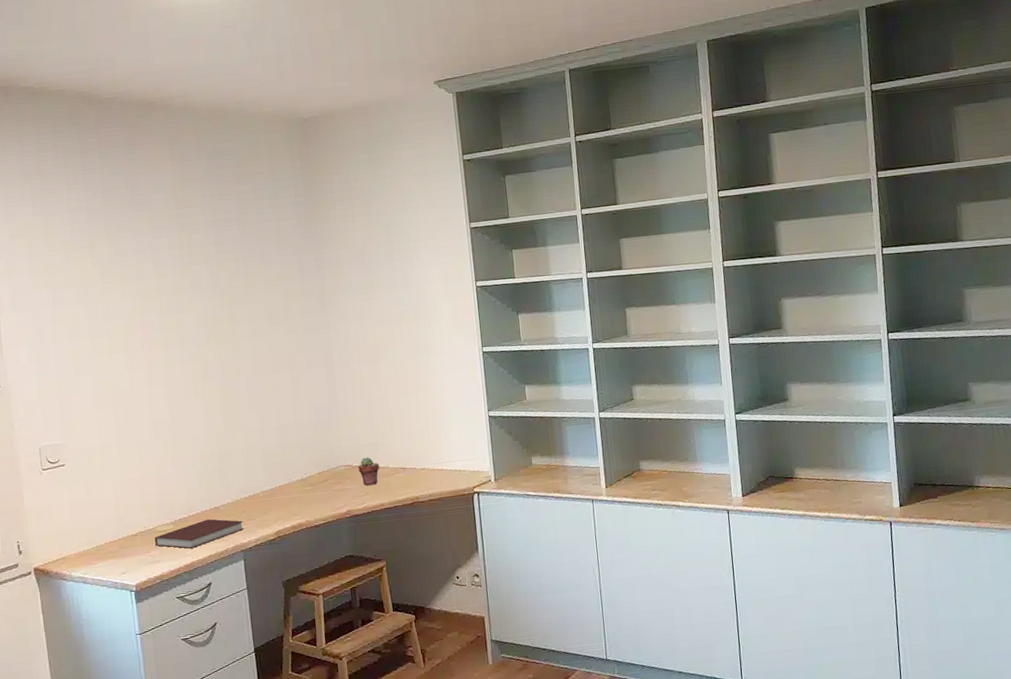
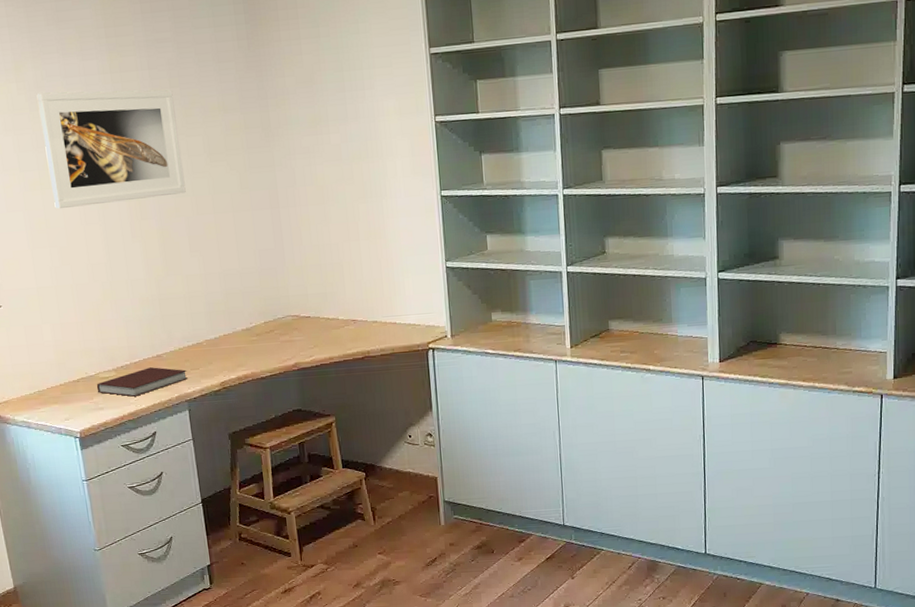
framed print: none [109,262,247,372] -> present [36,90,186,210]
potted succulent: present [358,457,379,485] -> none [306,307,329,337]

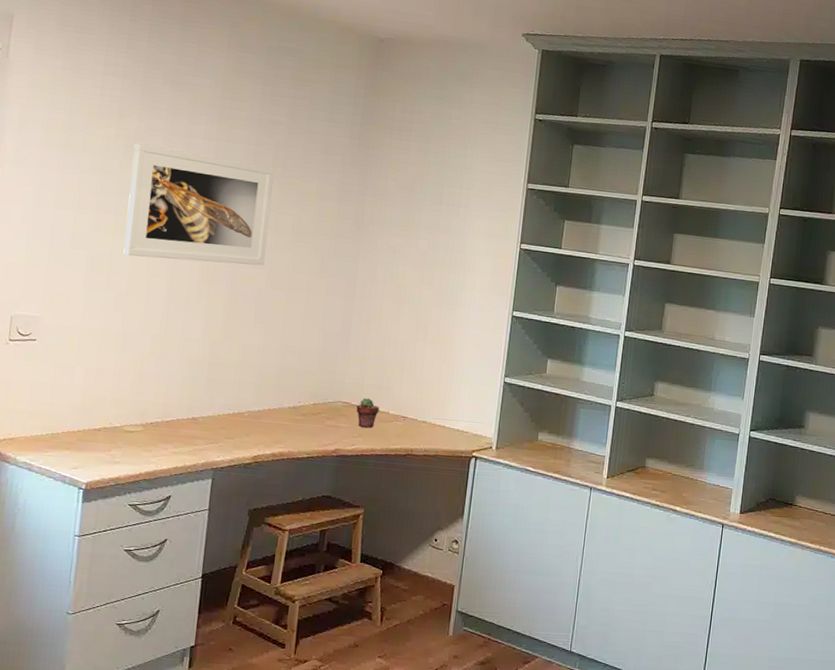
notebook: present [96,367,188,397] -> none [117,428,221,456]
potted succulent: none [306,307,329,337] -> present [356,398,379,428]

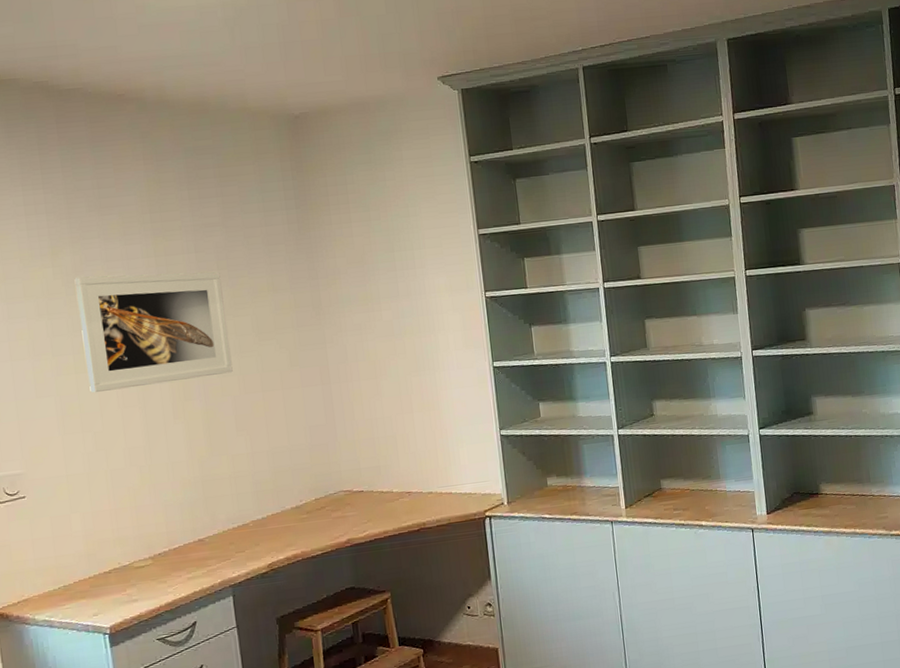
potted succulent: present [356,398,379,428] -> none [359,481,382,512]

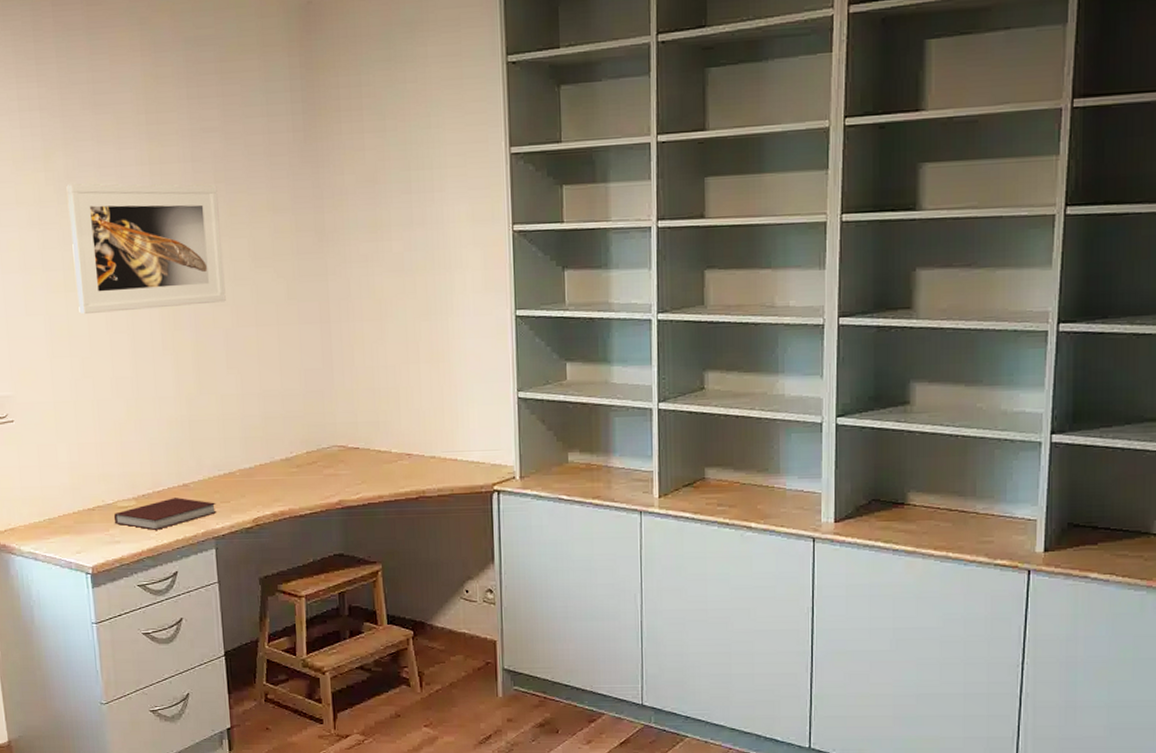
notebook: none [130,552,233,586] -> present [113,498,217,530]

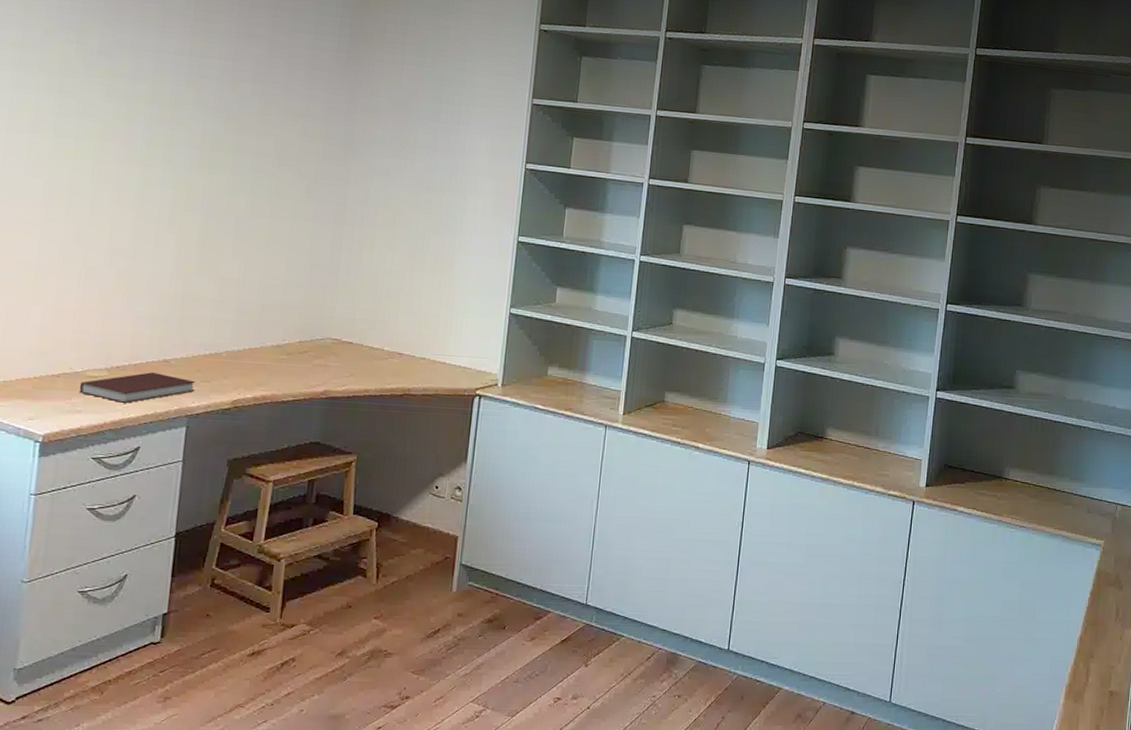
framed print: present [66,183,226,315] -> none [85,59,254,192]

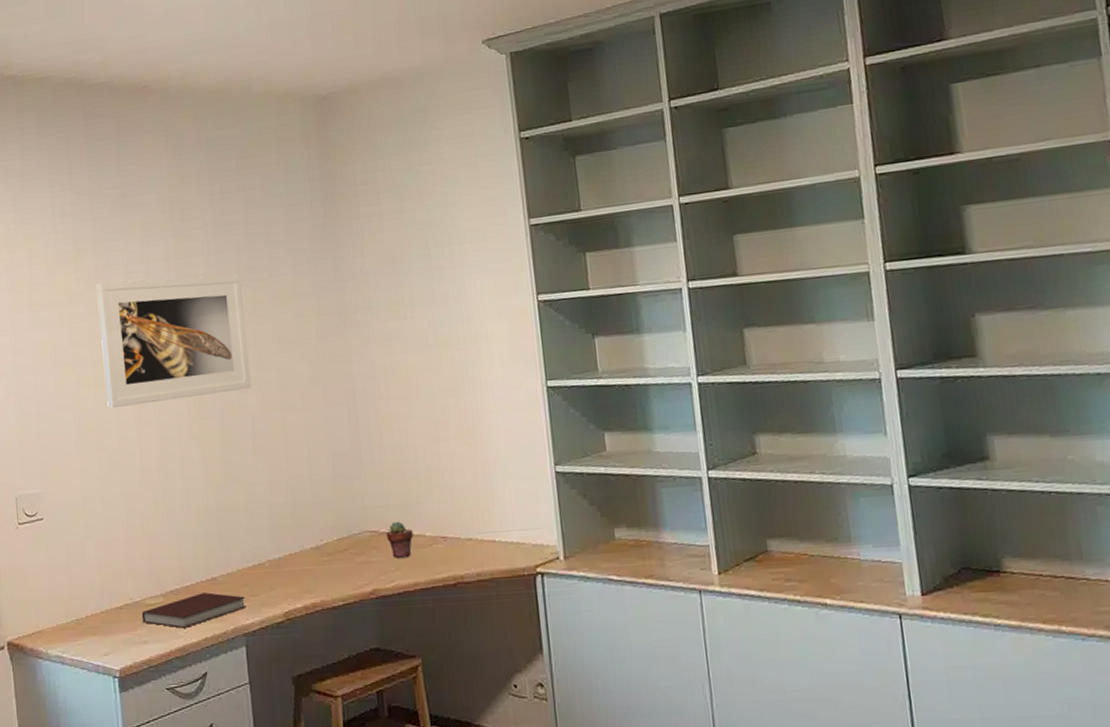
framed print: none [85,59,254,192] -> present [96,275,251,409]
potted succulent: none [347,333,373,366] -> present [386,521,413,558]

